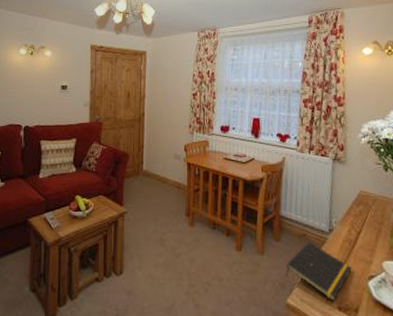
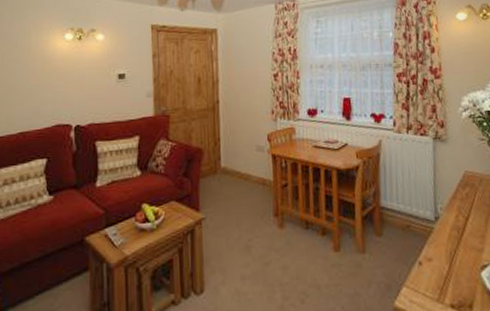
notepad: present [285,241,352,301] -> none [391,232,463,298]

